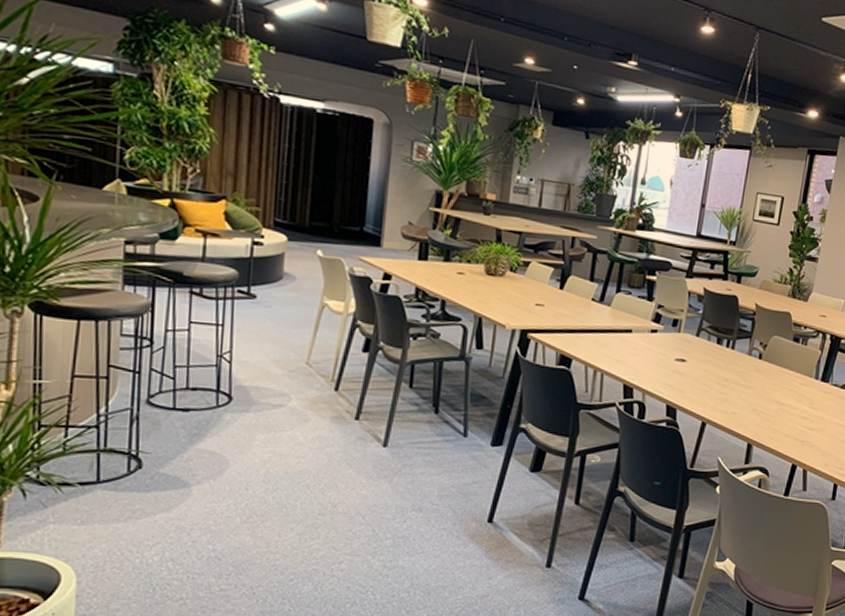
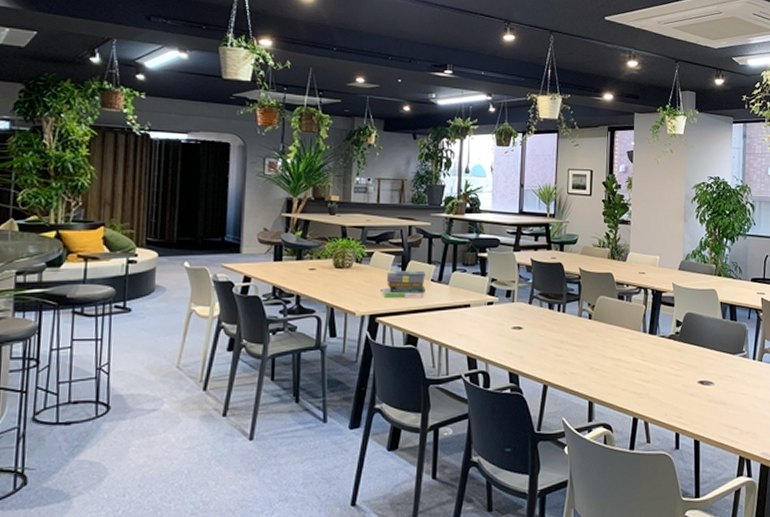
books: none [535,285,586,318] -> present [381,270,425,299]

